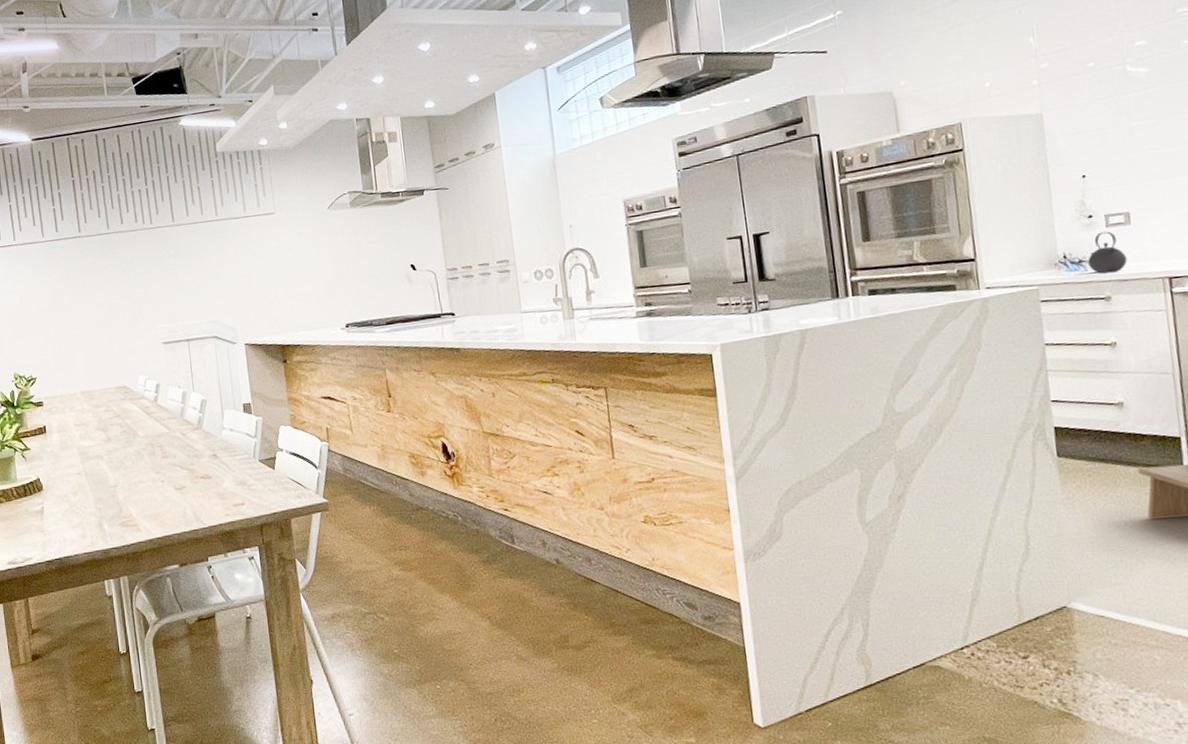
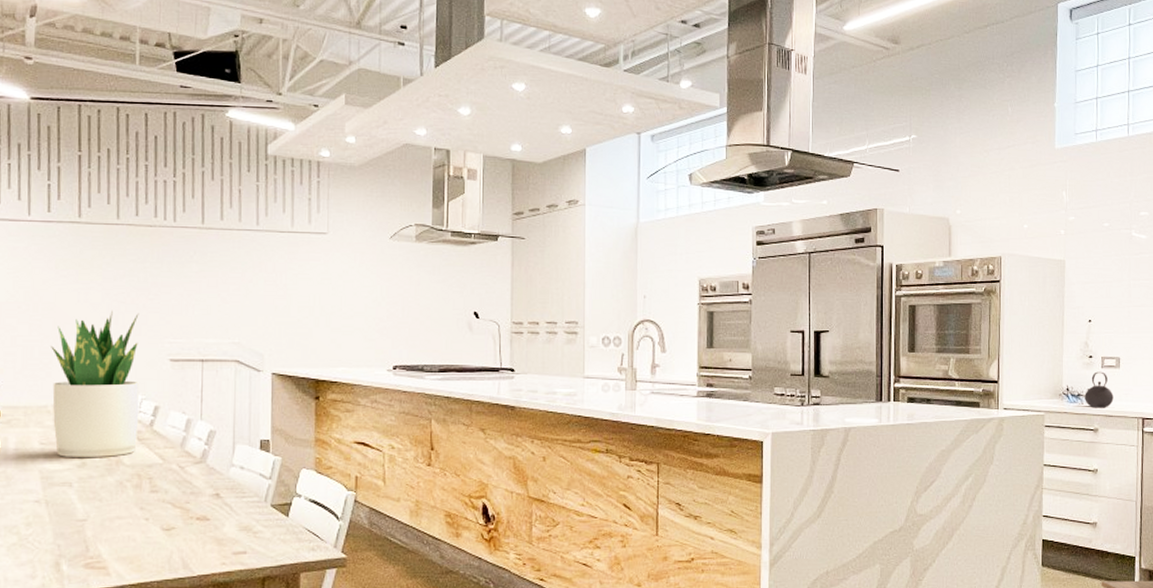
planter: none [72,306,147,435] -> present [51,310,140,458]

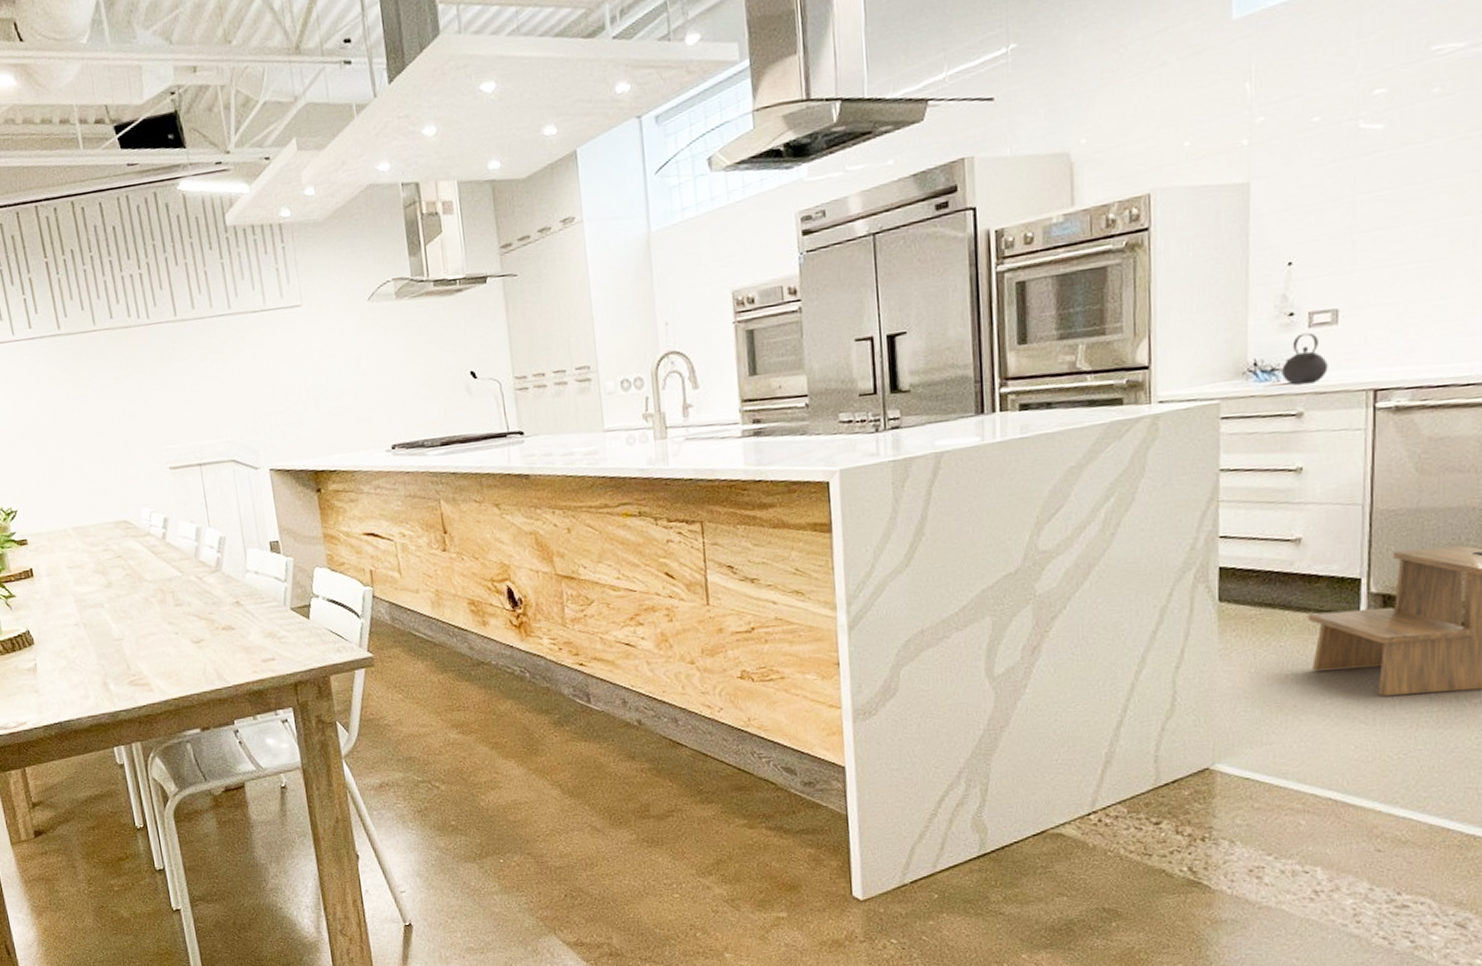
planter: present [51,310,140,458] -> none [58,423,155,579]

